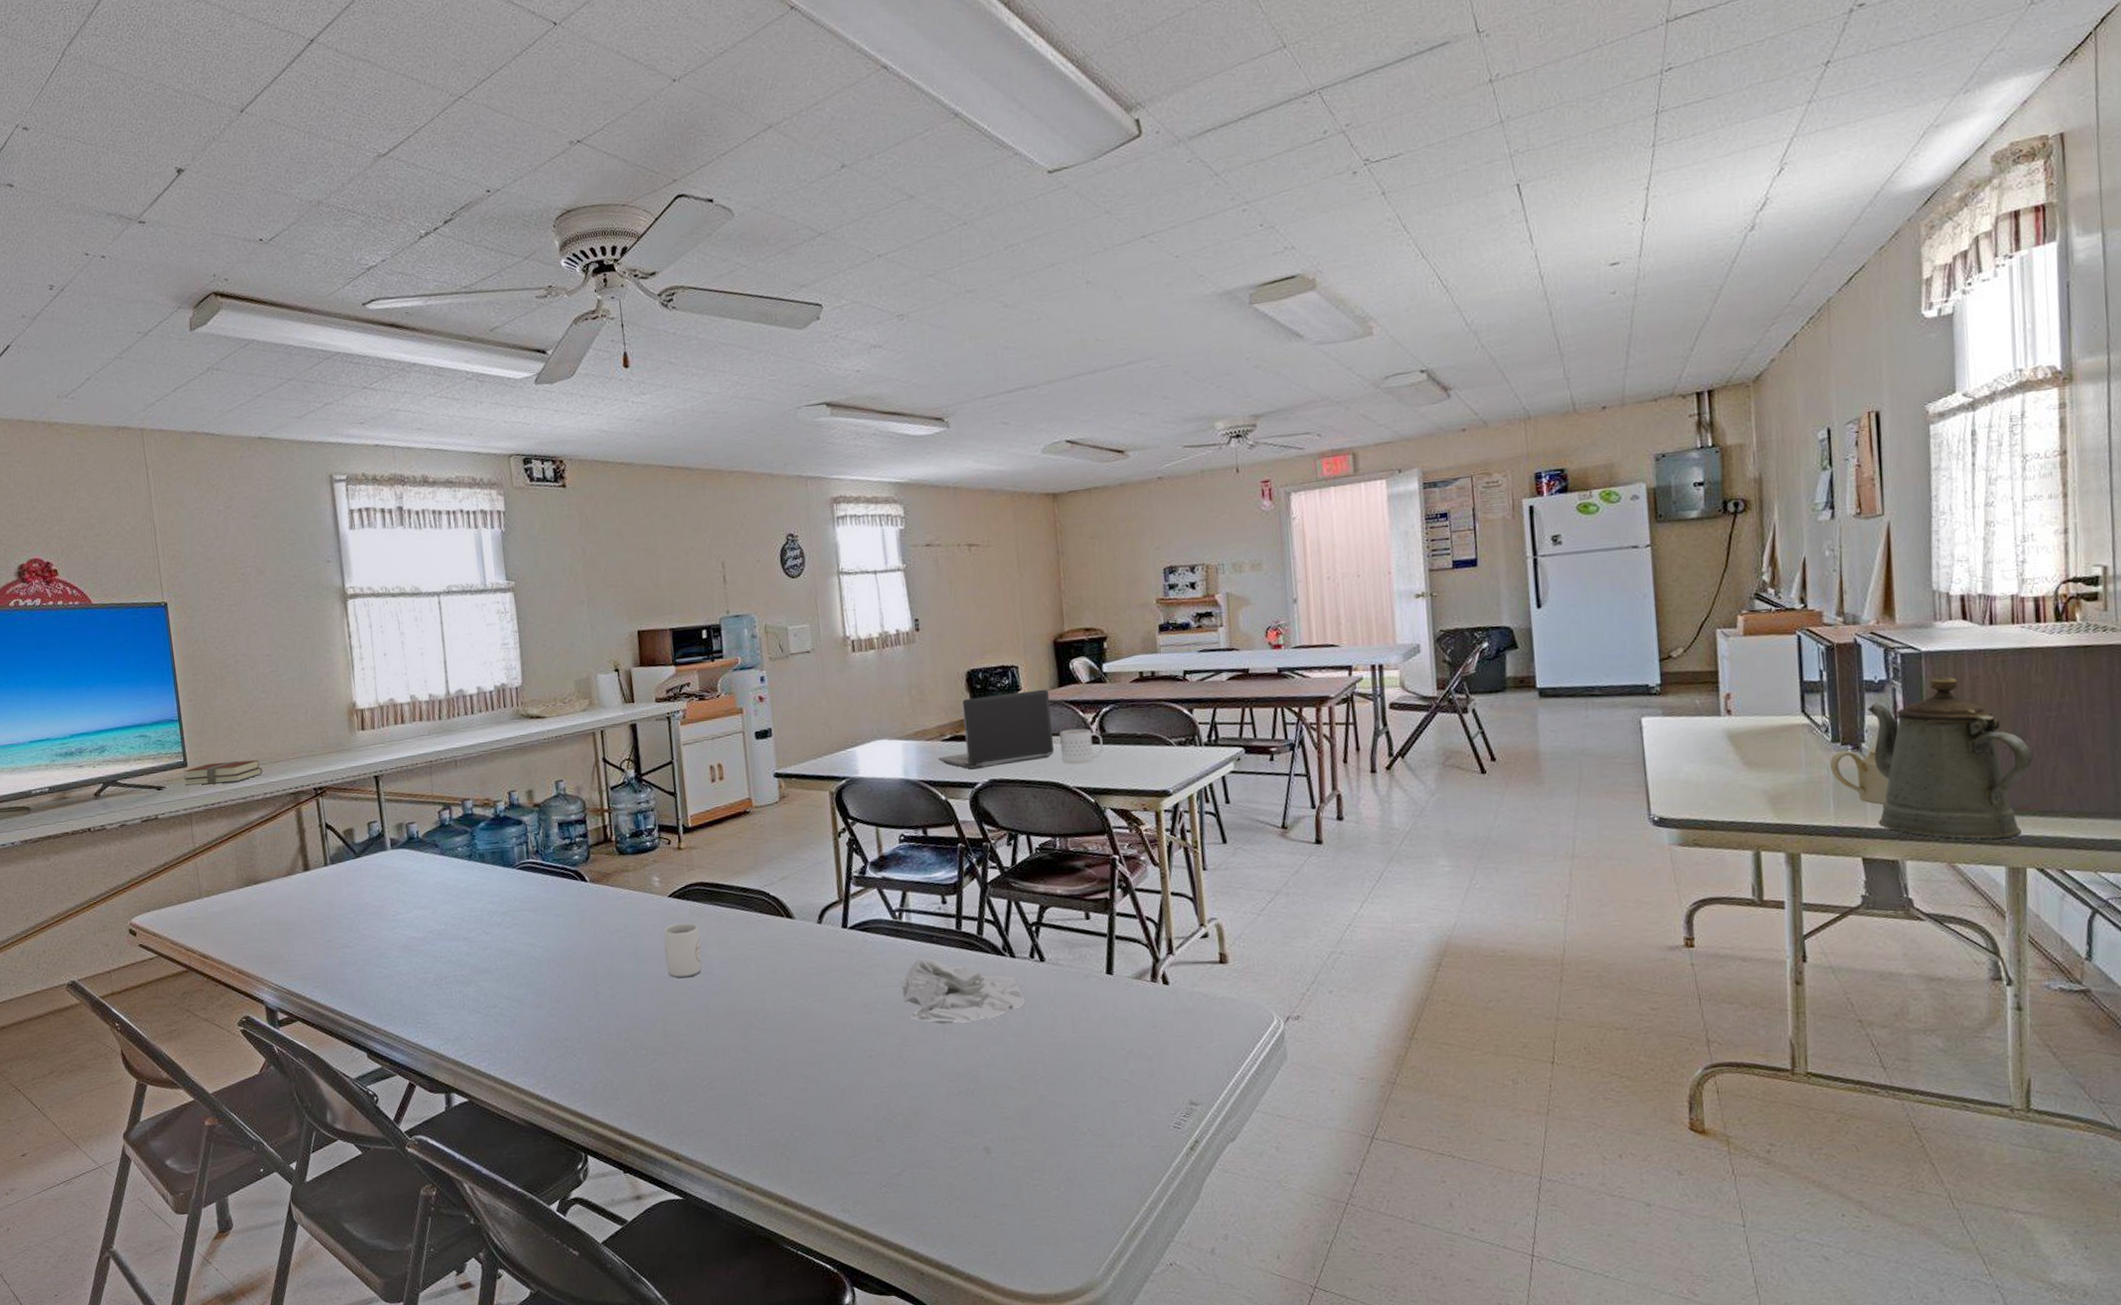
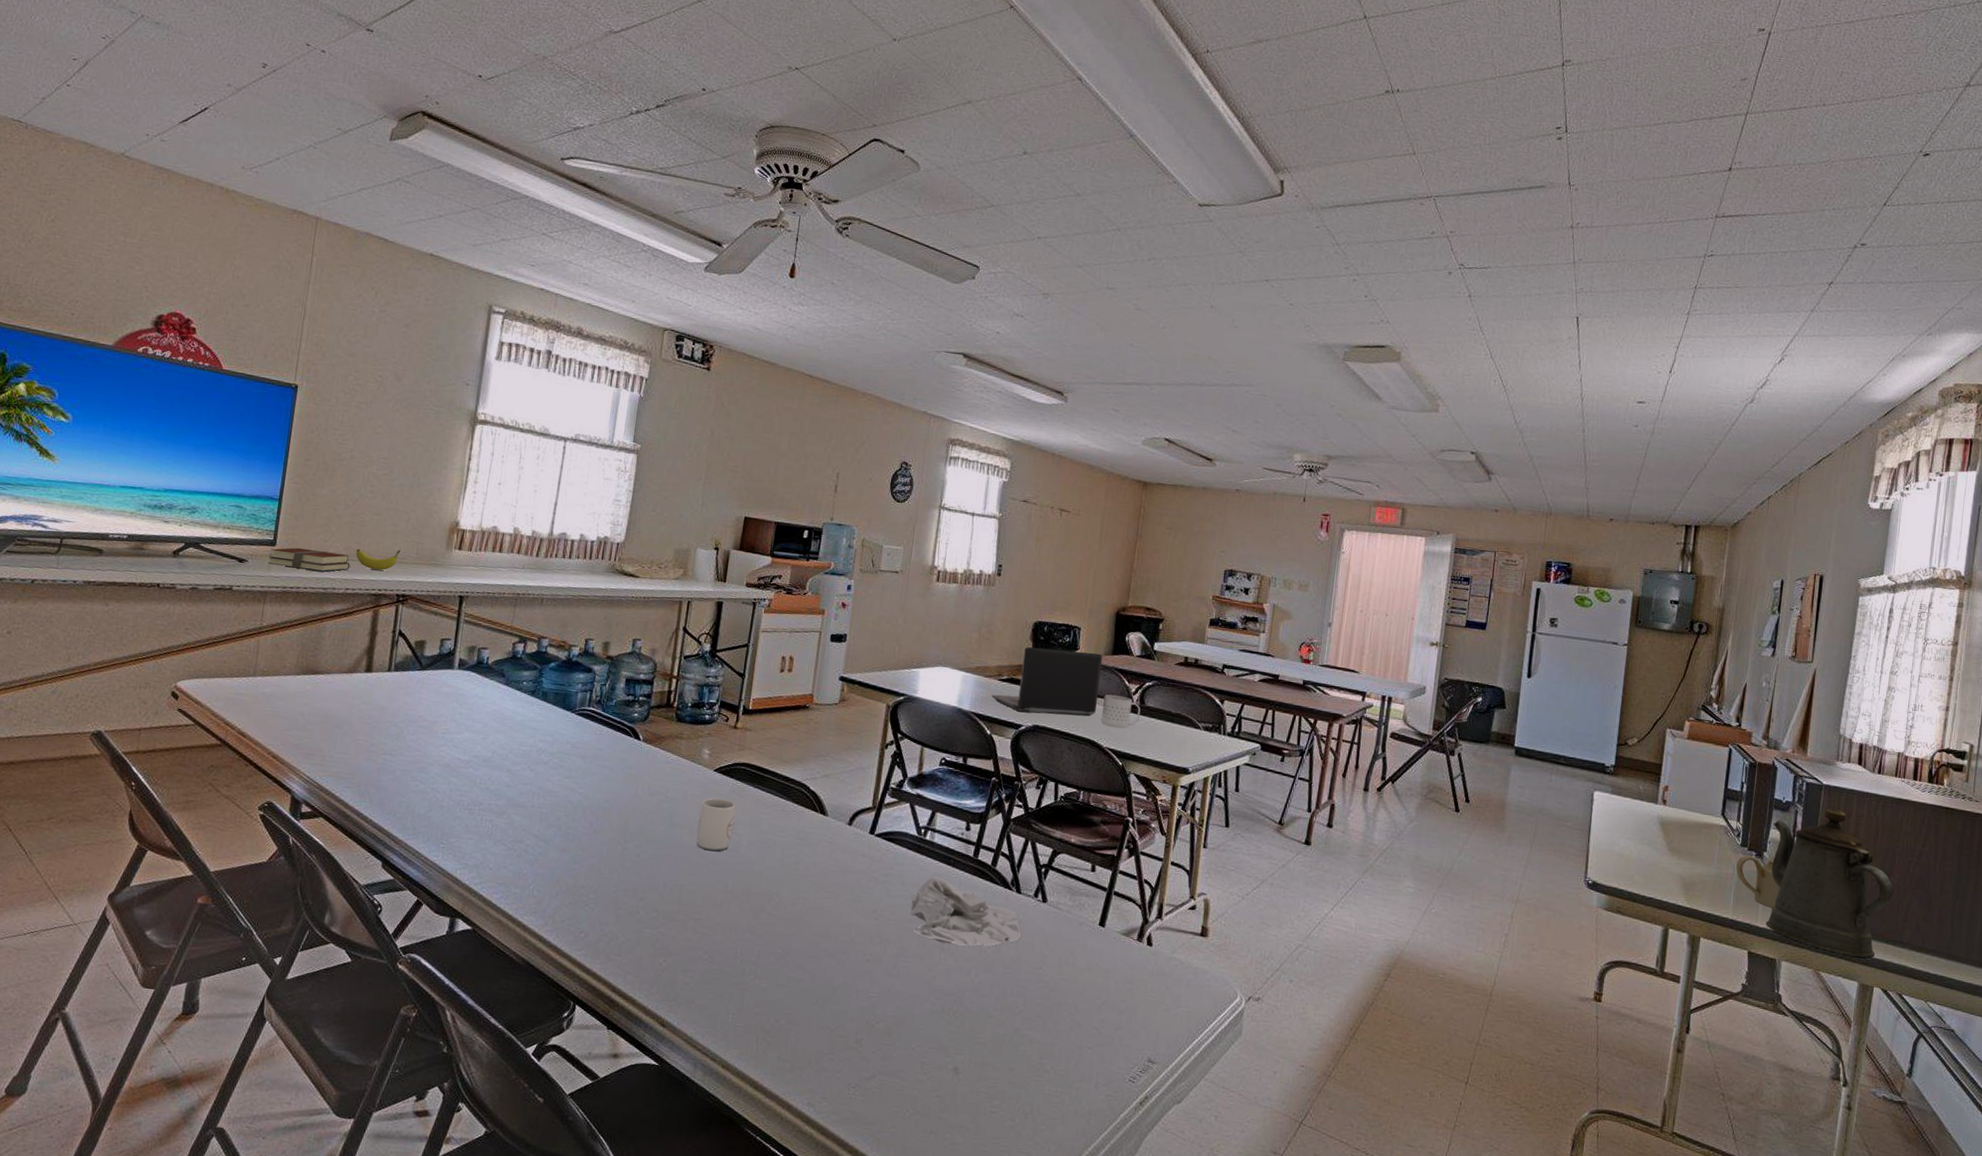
fruit: none [264,744,307,769] -> present [355,549,401,571]

